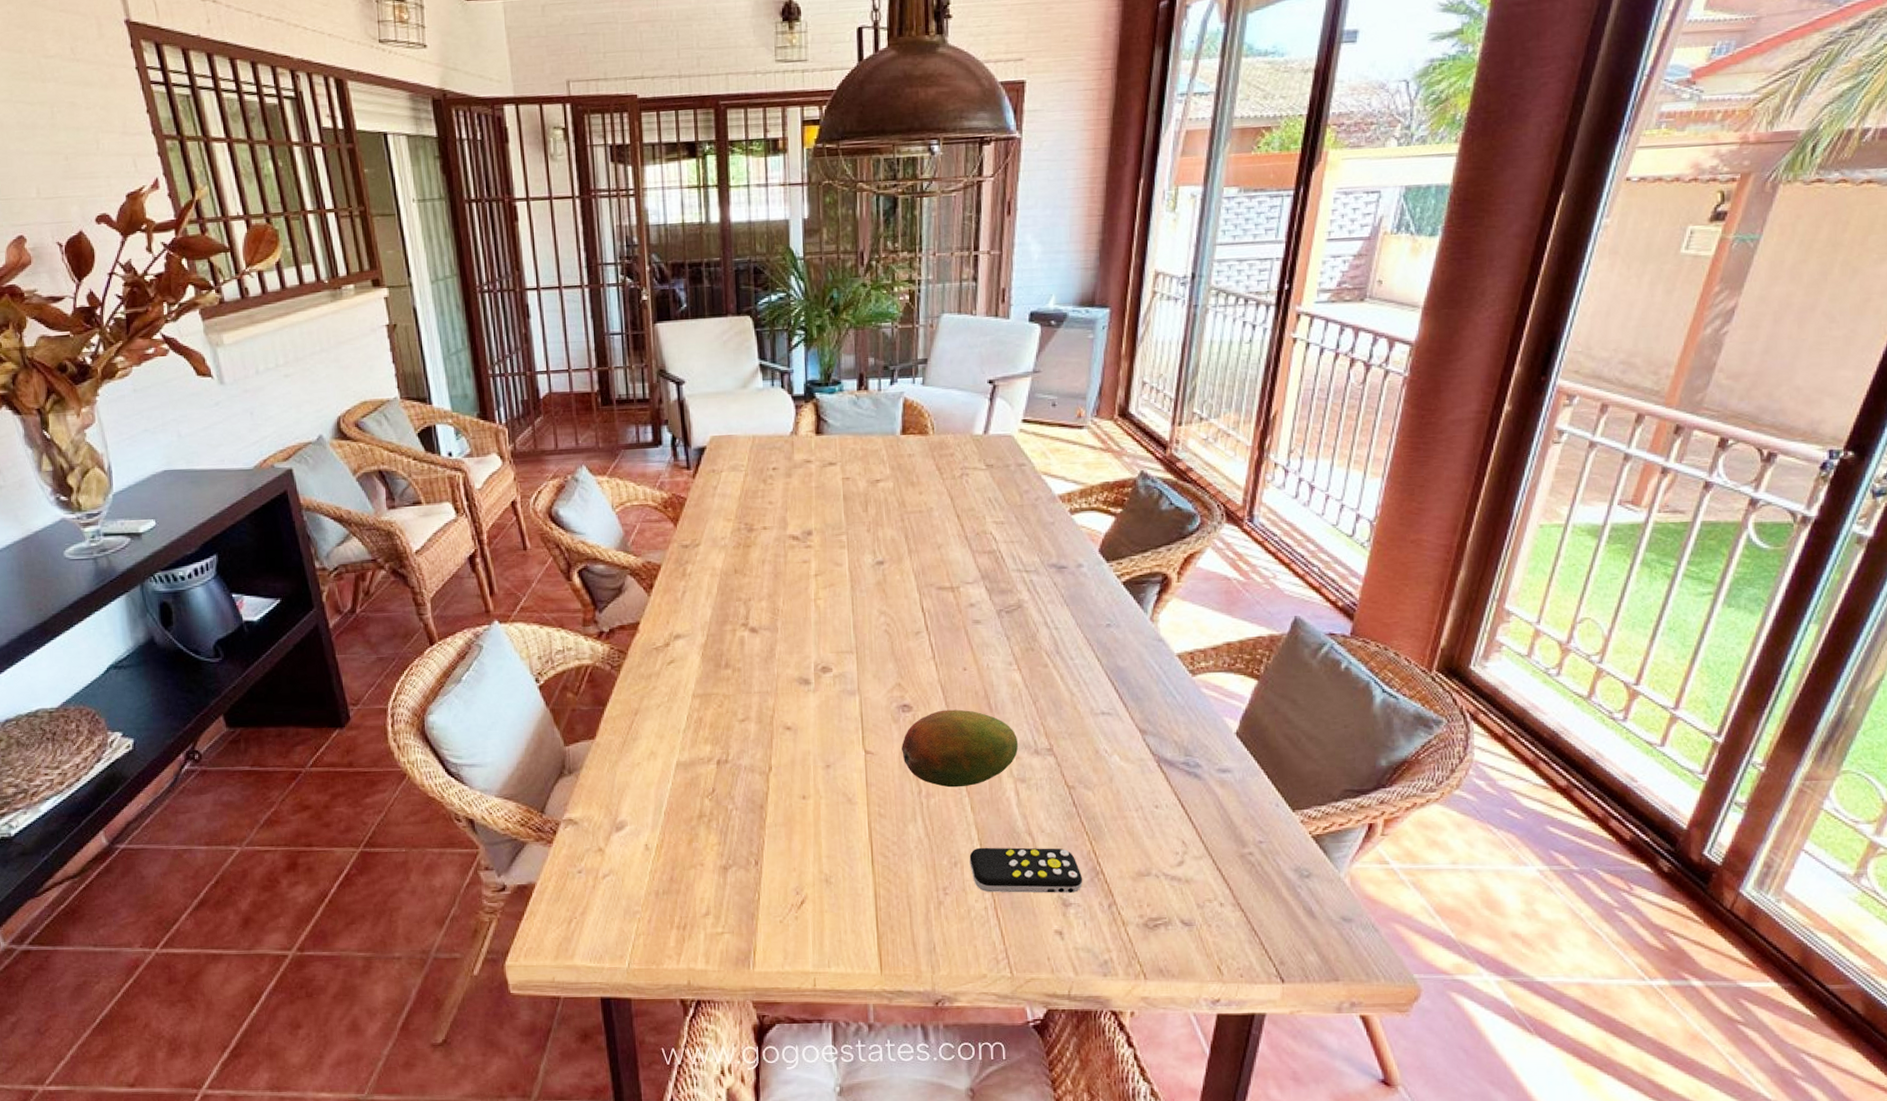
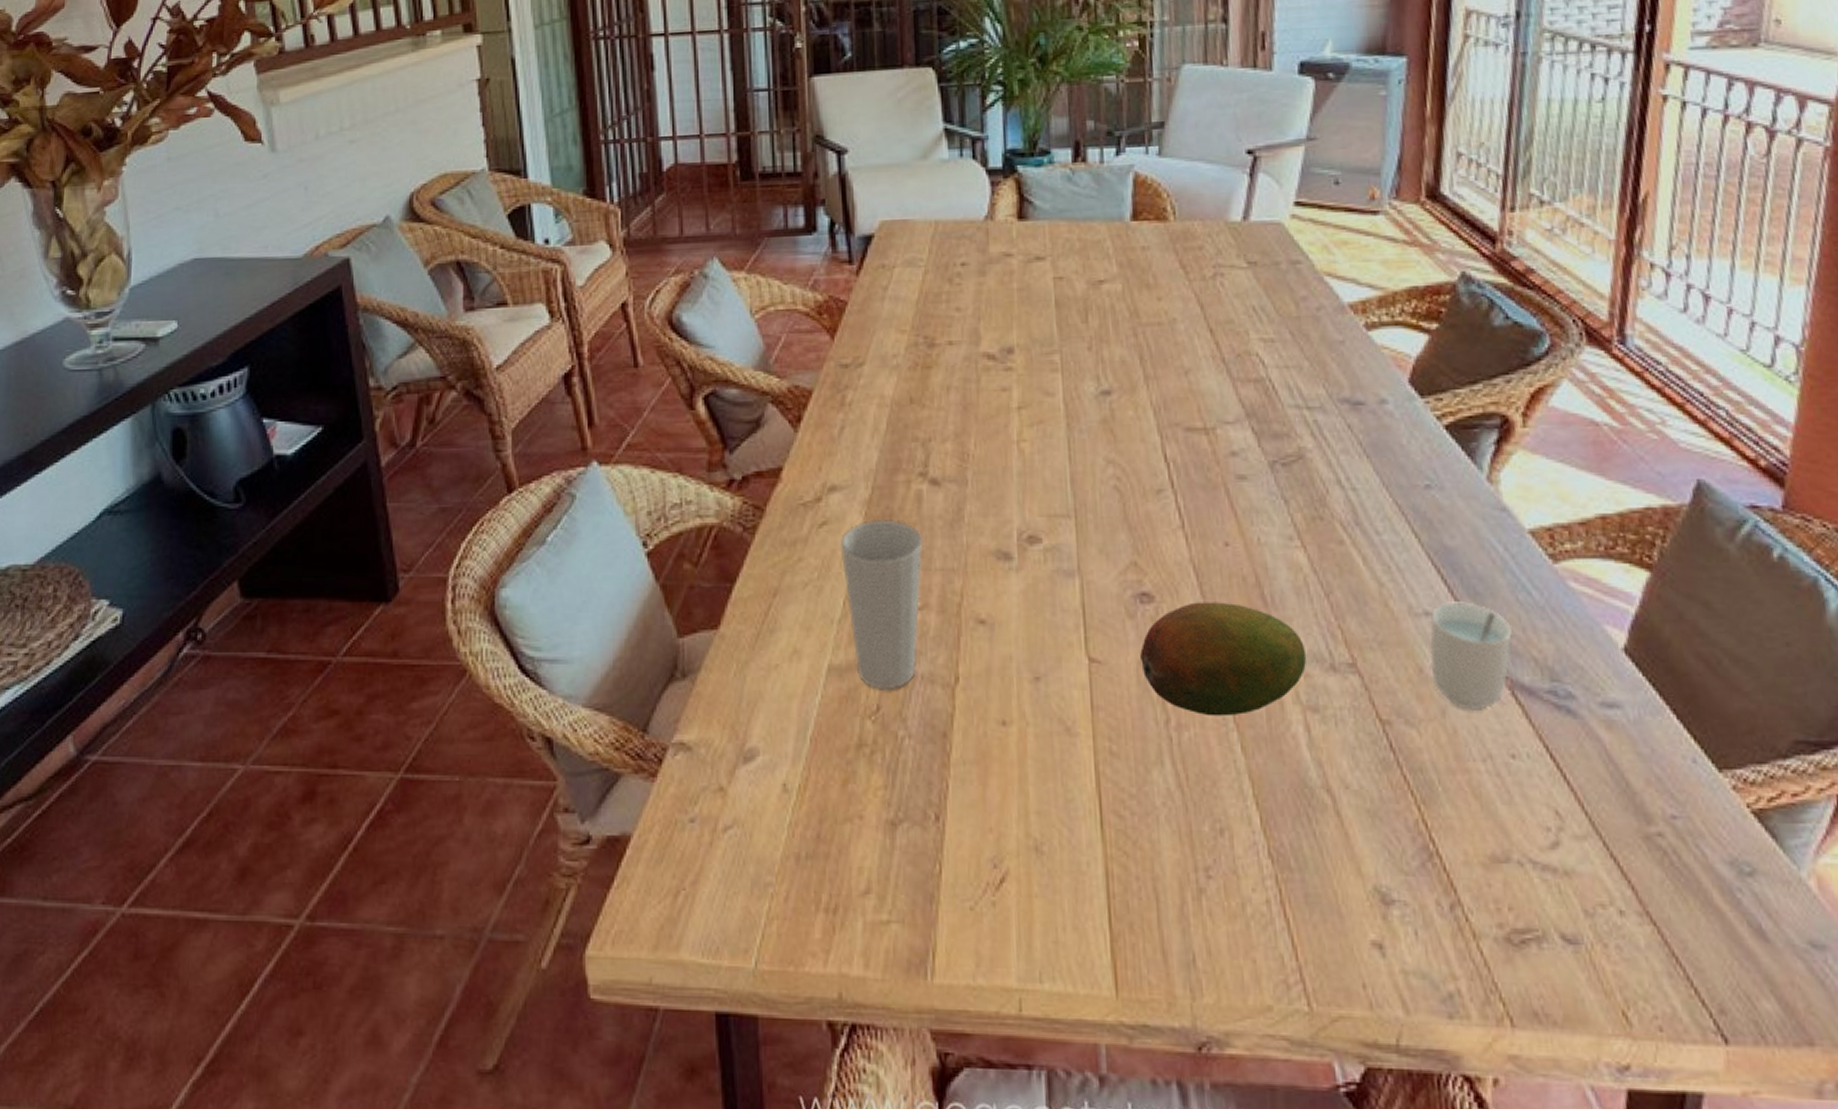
cup: none [684,657,746,778] -> present [840,518,924,690]
remote control: present [969,847,1083,893] -> none [1241,808,1410,884]
cup: none [1104,704,1162,777] -> present [1429,602,1514,710]

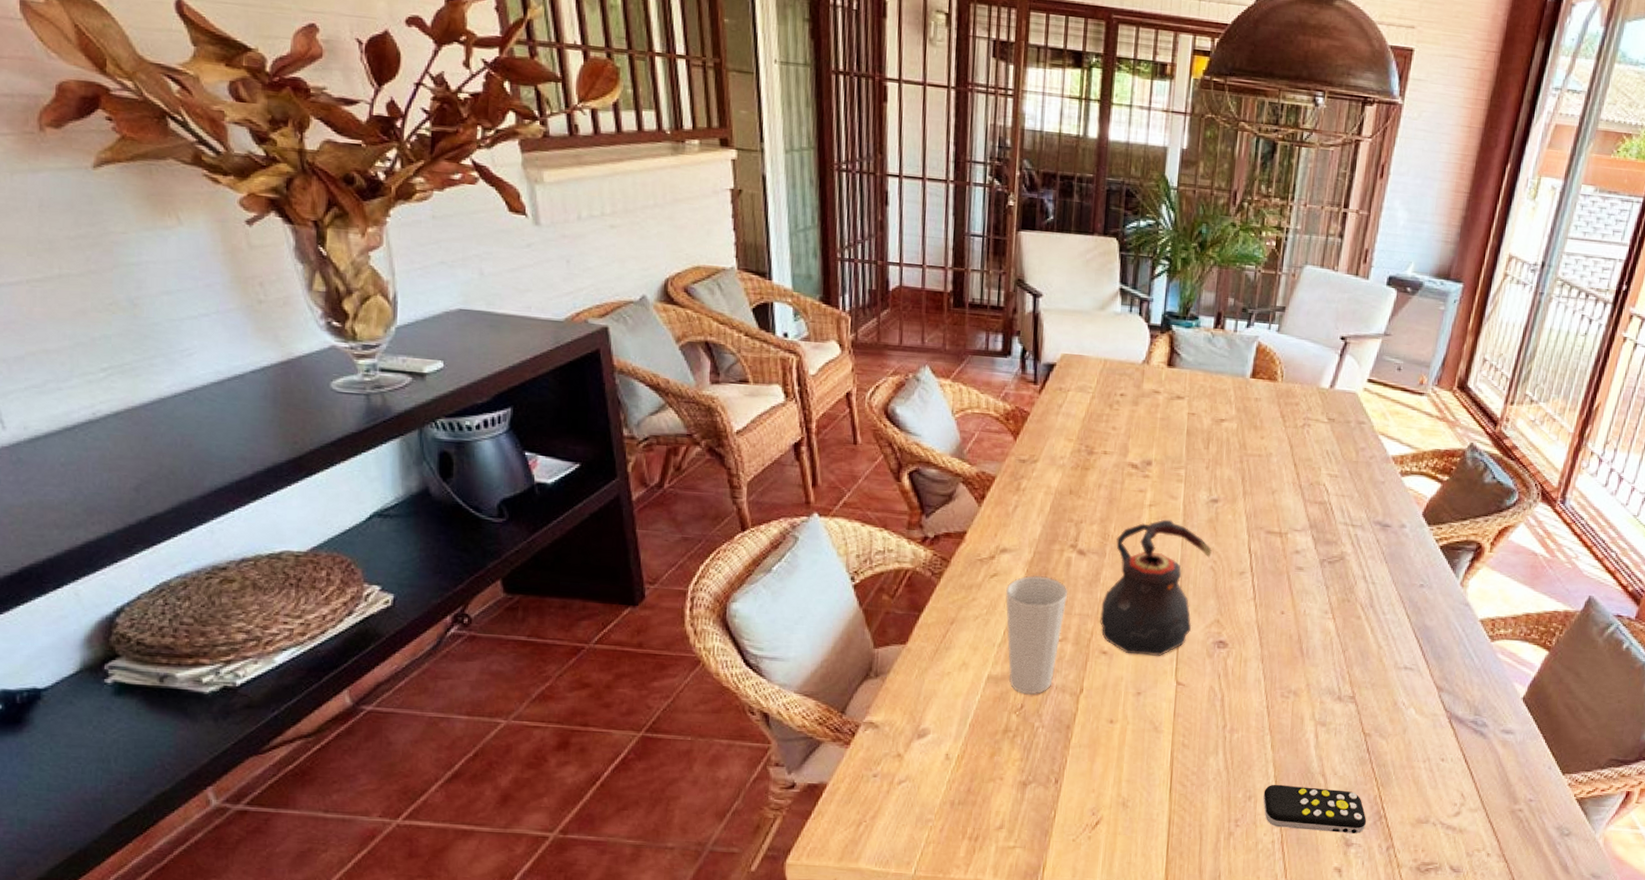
teapot: none [970,425,1113,622] -> present [1100,519,1212,656]
fruit: present [1140,602,1307,716] -> none [1212,650,1324,725]
remote control: none [1241,808,1410,884] -> present [1263,784,1367,834]
cup: present [1429,602,1514,710] -> none [1402,661,1458,731]

